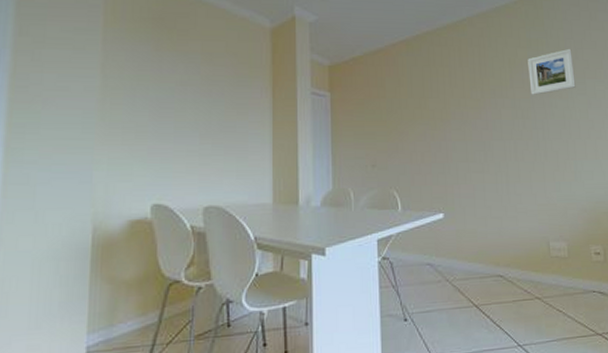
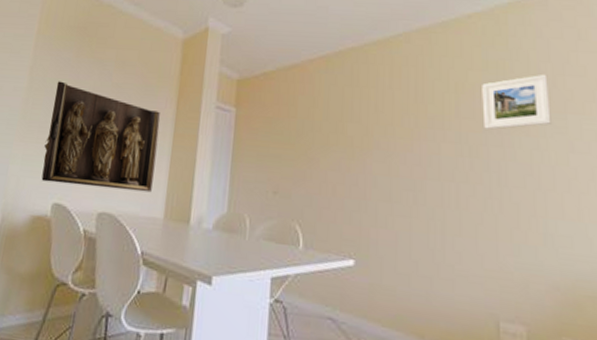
wall relief: none [132,77,258,184] -> present [41,81,161,193]

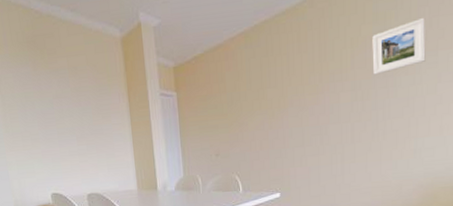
wall relief: present [41,81,161,193] -> none [25,94,124,179]

